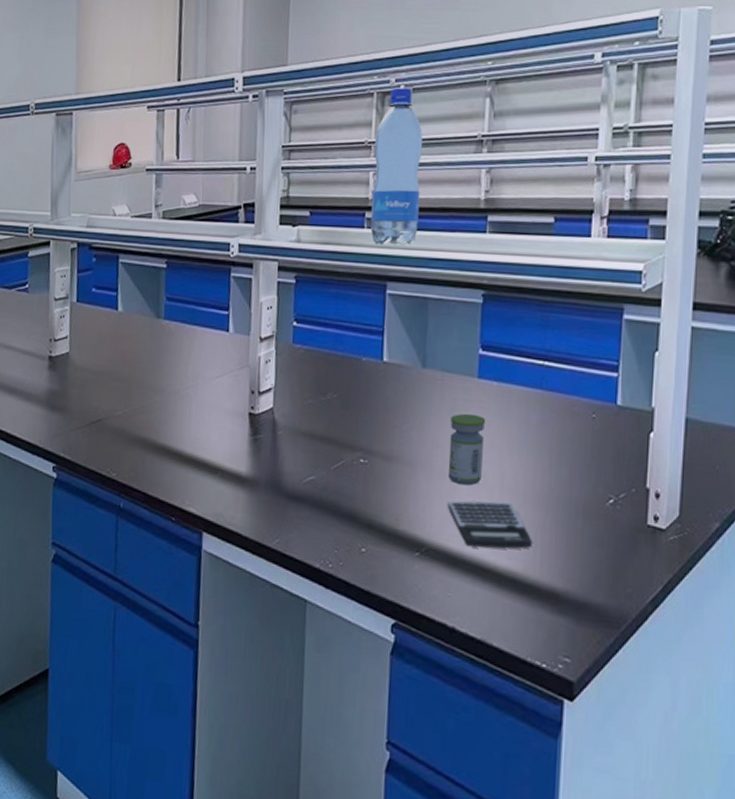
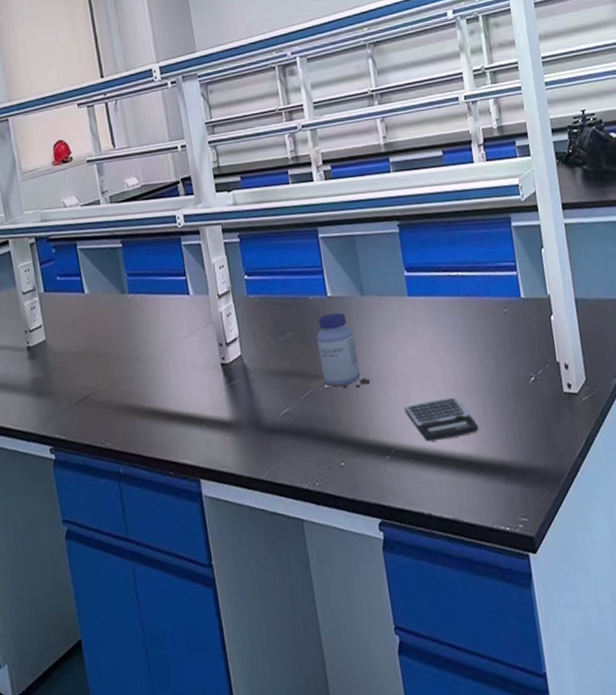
medicine bottle: none [360,380,414,471] -> present [316,312,371,389]
bottle: present [370,88,423,246] -> none [283,58,335,197]
medicine bottle: present [447,413,486,486] -> none [393,327,428,390]

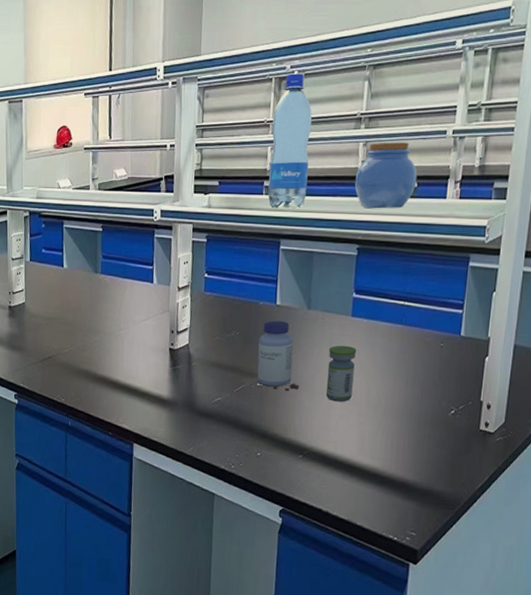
bottle: none [283,58,335,197] -> present [268,73,312,209]
jar: none [380,113,442,184] -> present [354,142,418,209]
medicine bottle: none [393,327,428,390] -> present [326,345,357,402]
calculator: present [404,397,479,441] -> none [324,414,390,451]

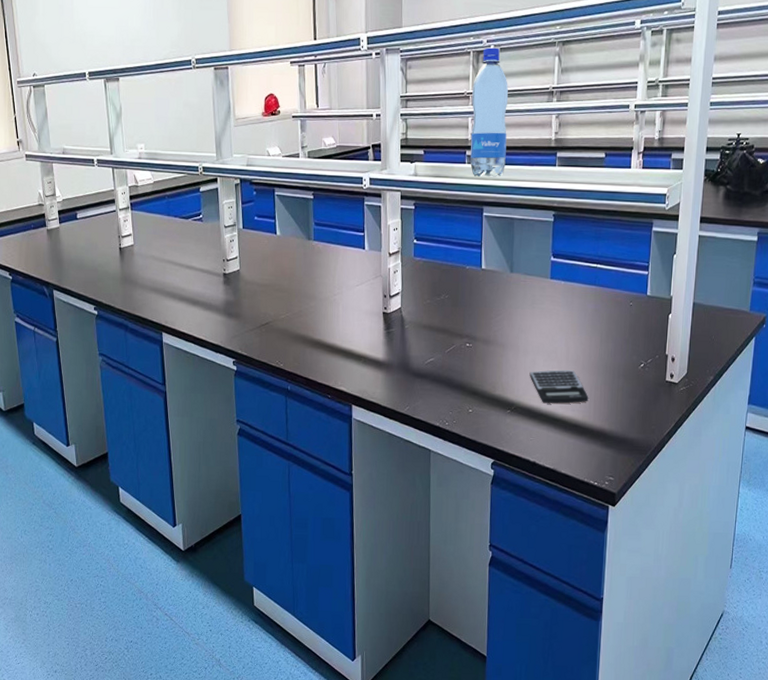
medicine bottle: present [257,320,300,392] -> none [466,283,506,351]
calculator: none [324,414,390,451] -> present [529,370,589,404]
medicine bottle: present [326,345,357,402] -> none [529,306,556,359]
jar: present [354,142,418,209] -> none [549,115,605,178]

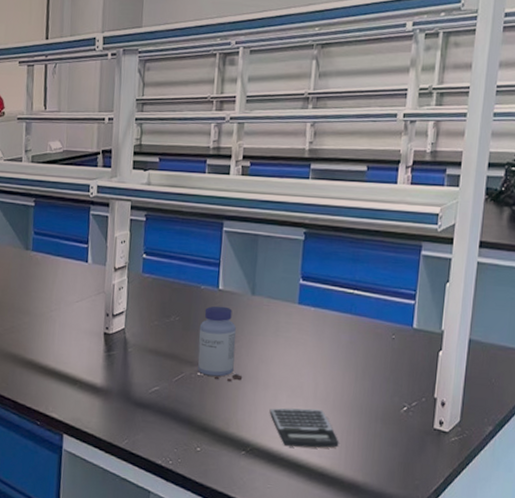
medicine bottle: none [466,283,506,351] -> present [197,306,243,382]
bottle: present [470,47,509,178] -> none [211,49,258,189]

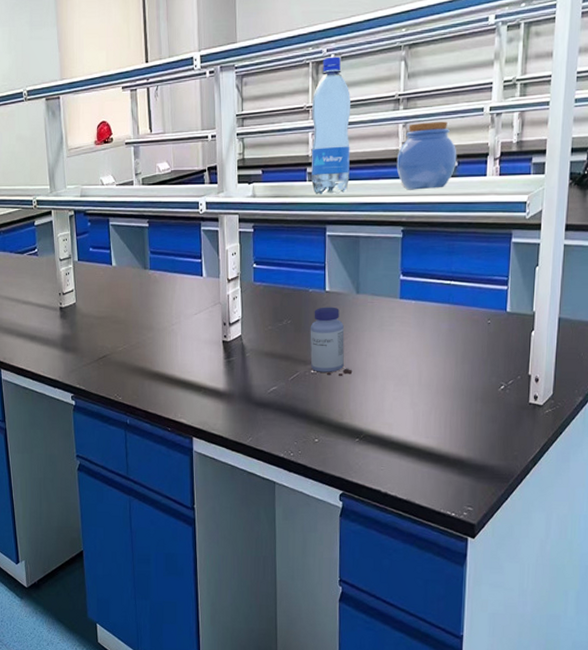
bottle: none [211,49,258,189] -> present [311,56,351,195]
calculator: present [269,408,339,448] -> none [379,395,444,430]
jar: none [302,123,367,192] -> present [396,121,457,190]

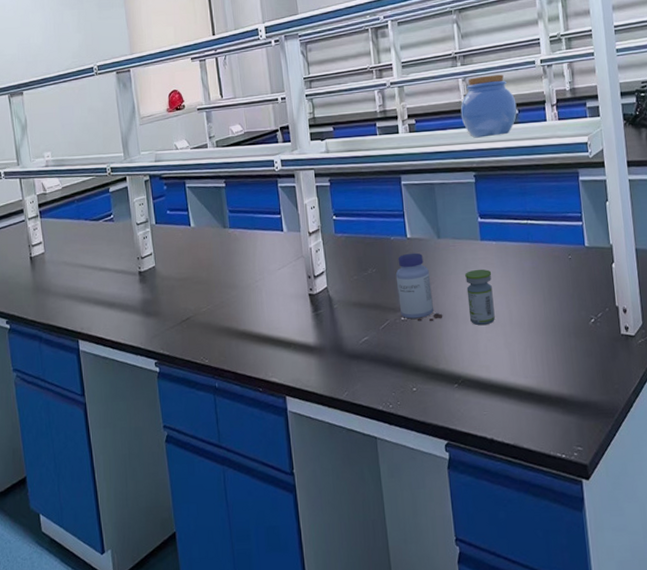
bottle: present [311,56,351,195] -> none [375,22,418,147]
medicine bottle: none [378,327,407,384] -> present [465,269,495,326]

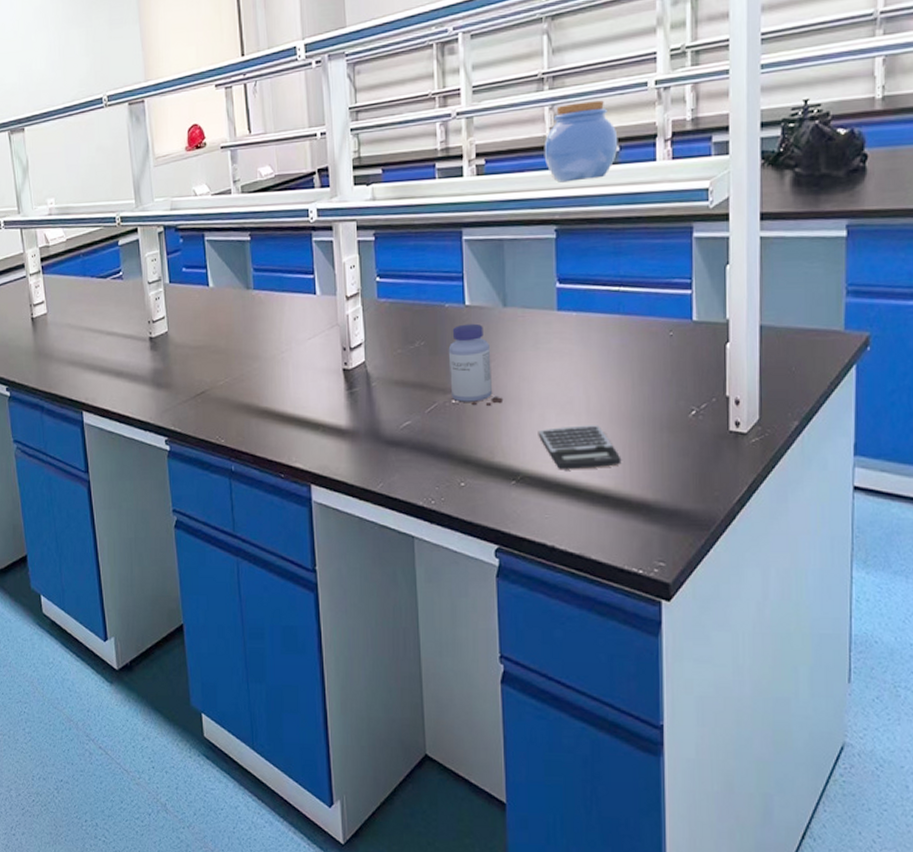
medicine bottle: present [465,269,495,326] -> none [535,345,568,414]
calculator: none [472,334,541,372] -> present [538,425,622,469]

